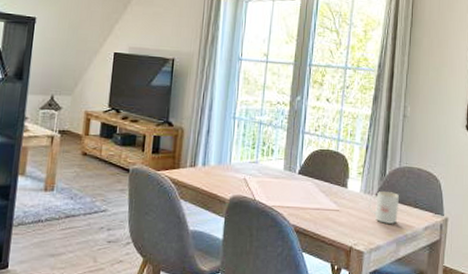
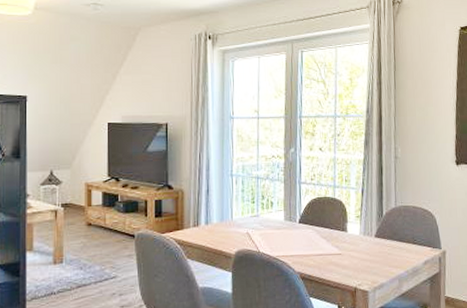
mug: present [368,191,400,225] -> none [369,231,399,263]

